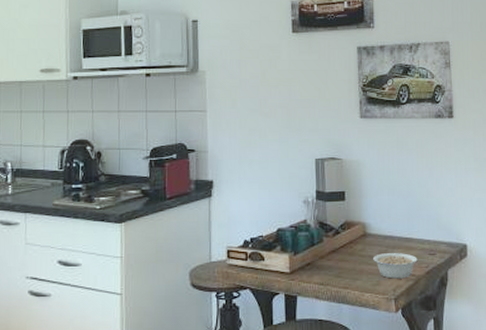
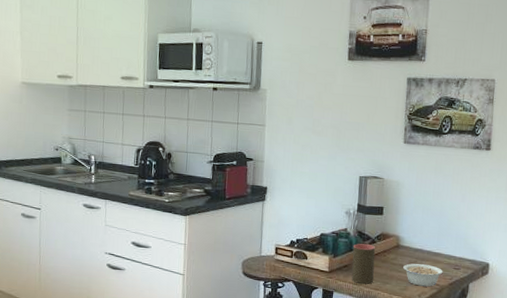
cup: none [315,236,341,283] -> present [351,243,376,284]

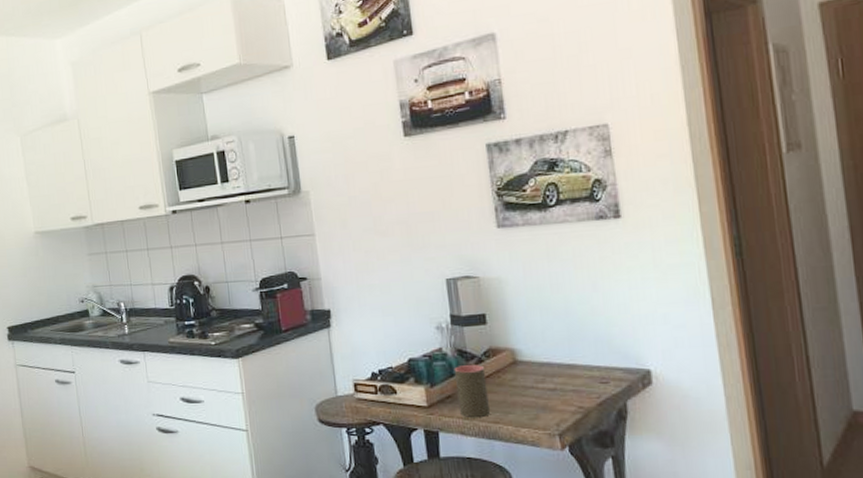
legume: present [403,263,443,287] -> none [527,382,586,412]

